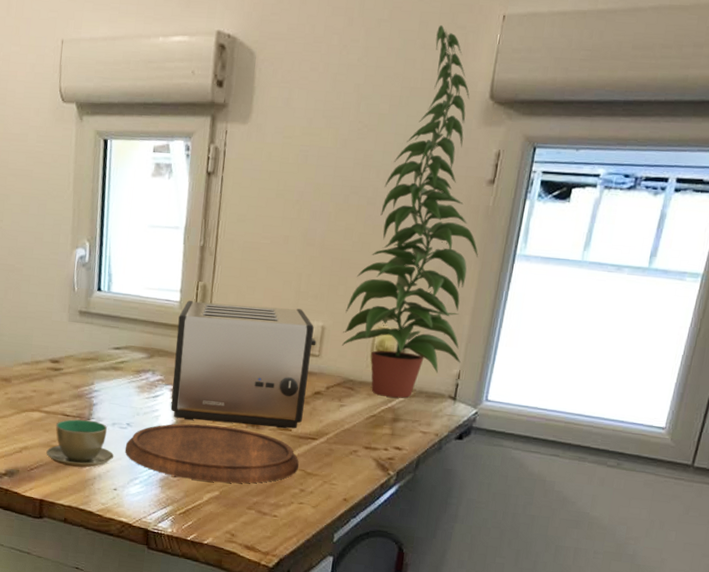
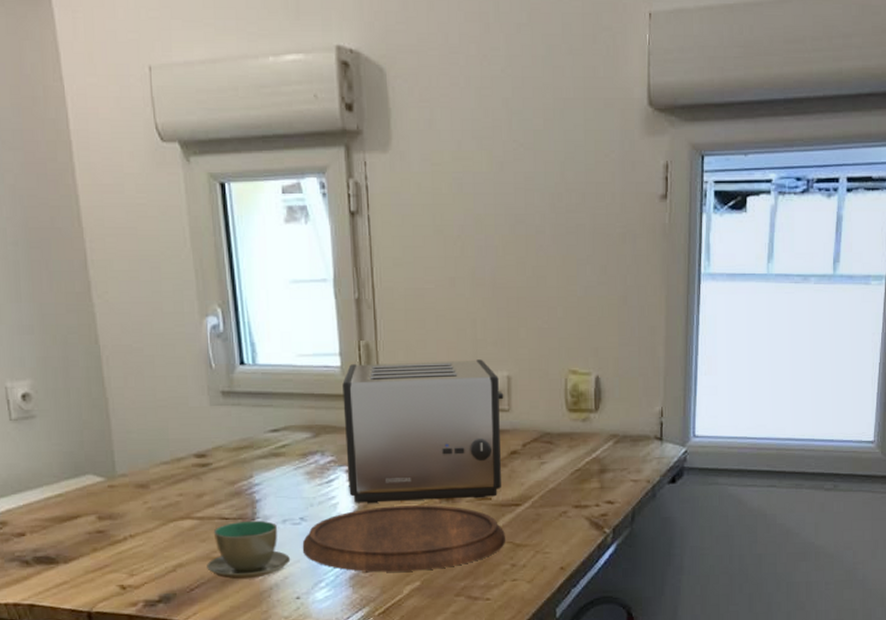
plant: present [341,24,478,398] -> none [531,26,662,447]

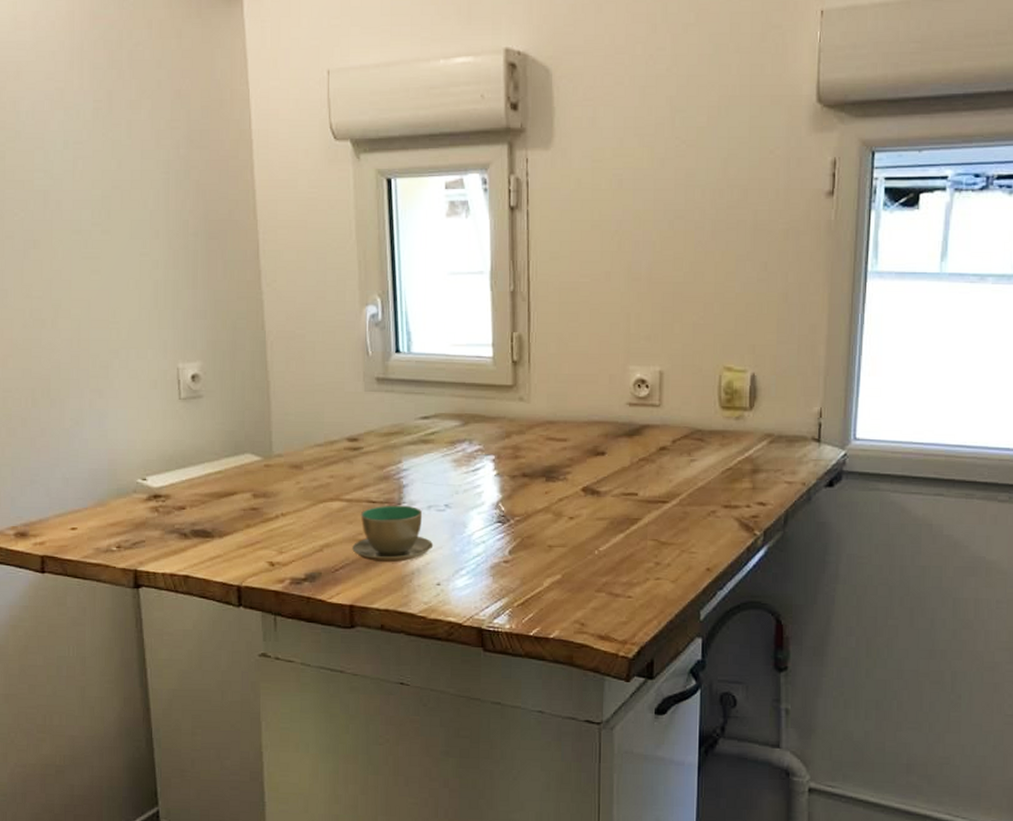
cutting board: present [302,505,505,572] -> none [445,497,650,564]
toaster: present [342,359,504,503] -> none [493,354,655,494]

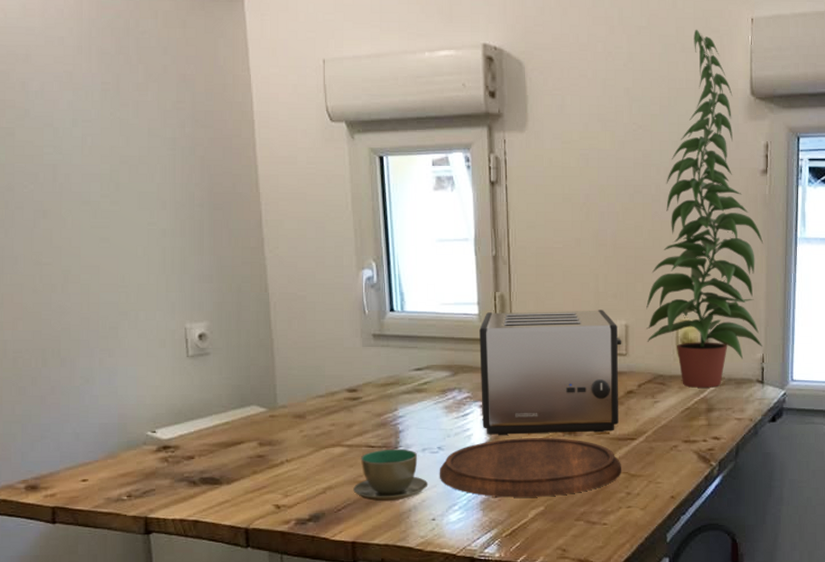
cutting board: none [445,497,650,564] -> present [439,438,621,498]
toaster: none [493,354,655,494] -> present [479,310,622,435]
plant: none [684,25,825,445] -> present [646,29,763,388]

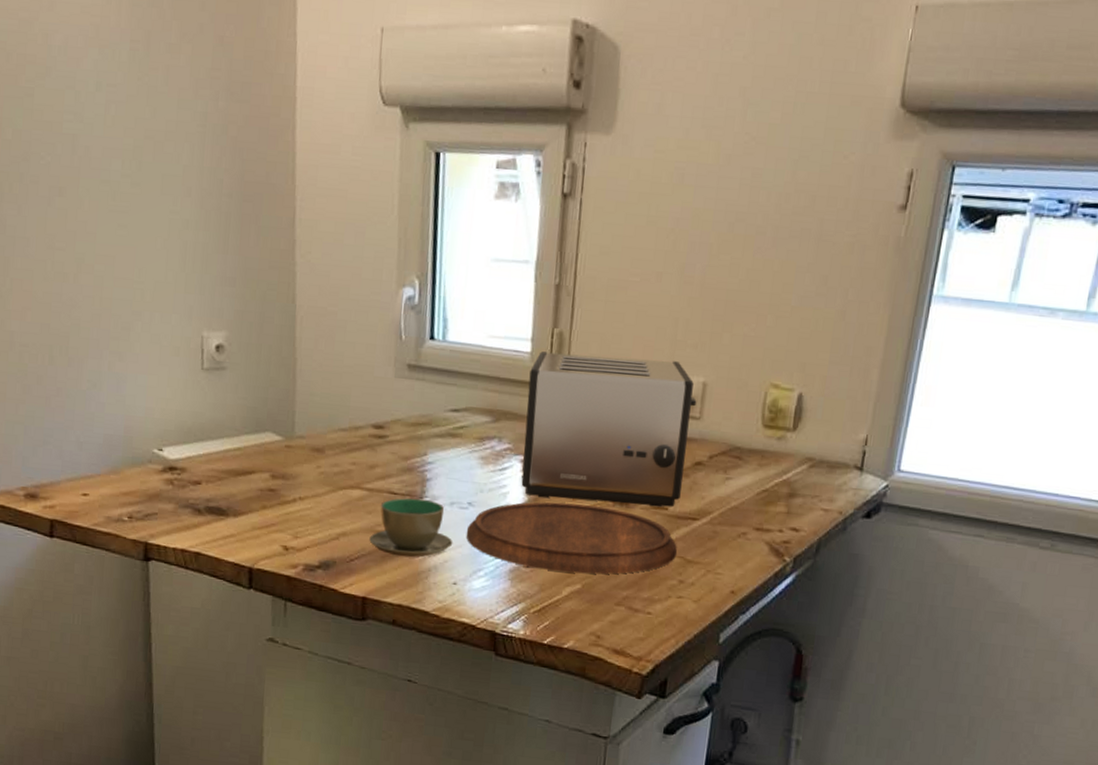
plant: present [646,29,763,388] -> none [726,15,888,469]

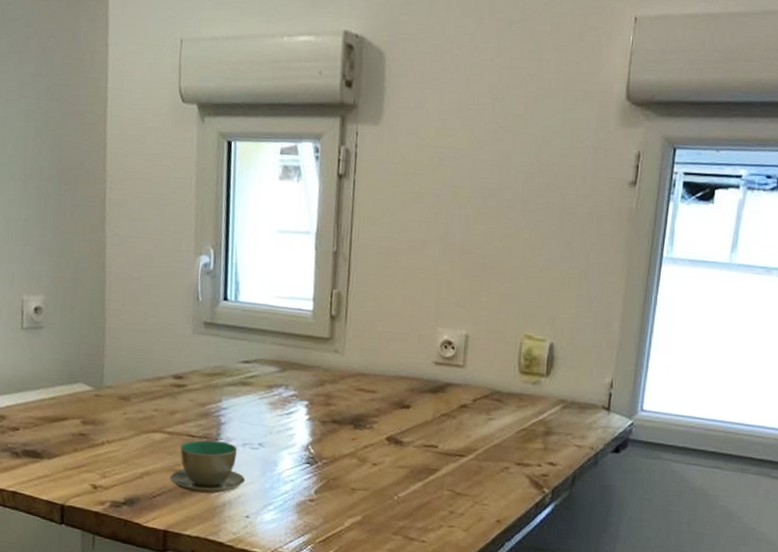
cutting board: present [466,502,677,575] -> none [257,442,447,507]
toaster: present [521,351,697,508] -> none [306,309,460,446]

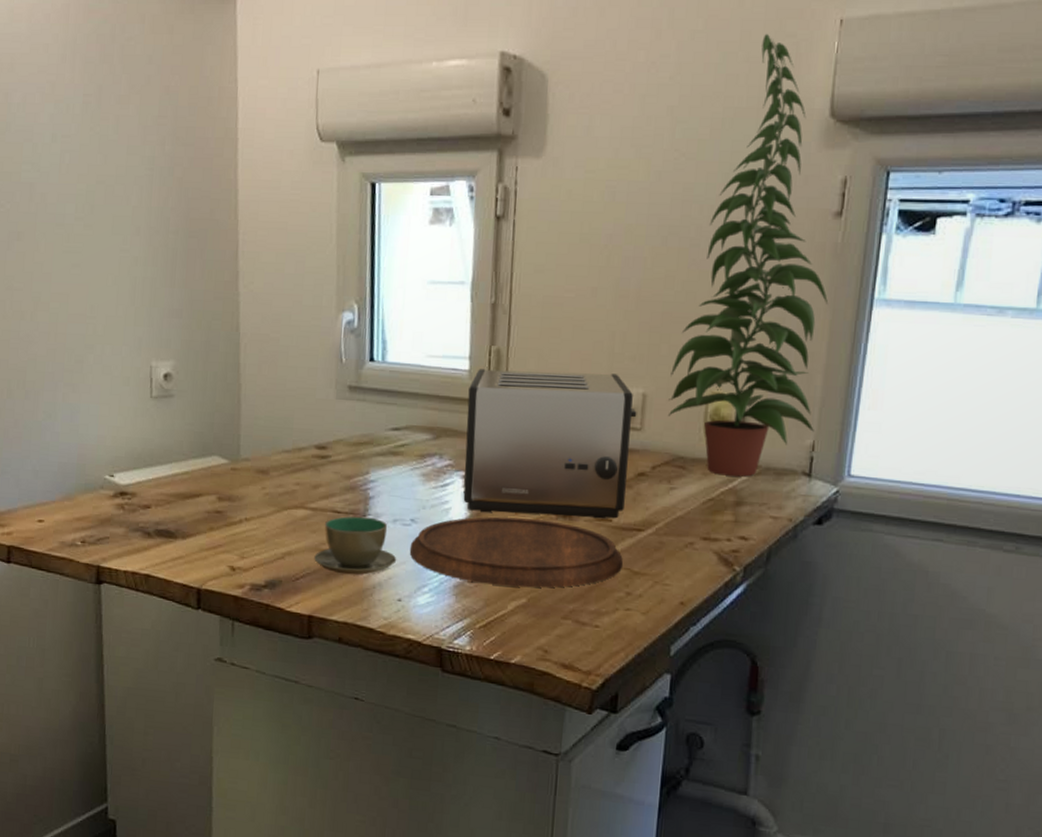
cutting board: none [257,442,447,507] -> present [409,516,623,588]
toaster: none [306,309,460,446] -> present [463,369,637,519]
plant: none [487,26,624,410] -> present [667,33,828,477]

